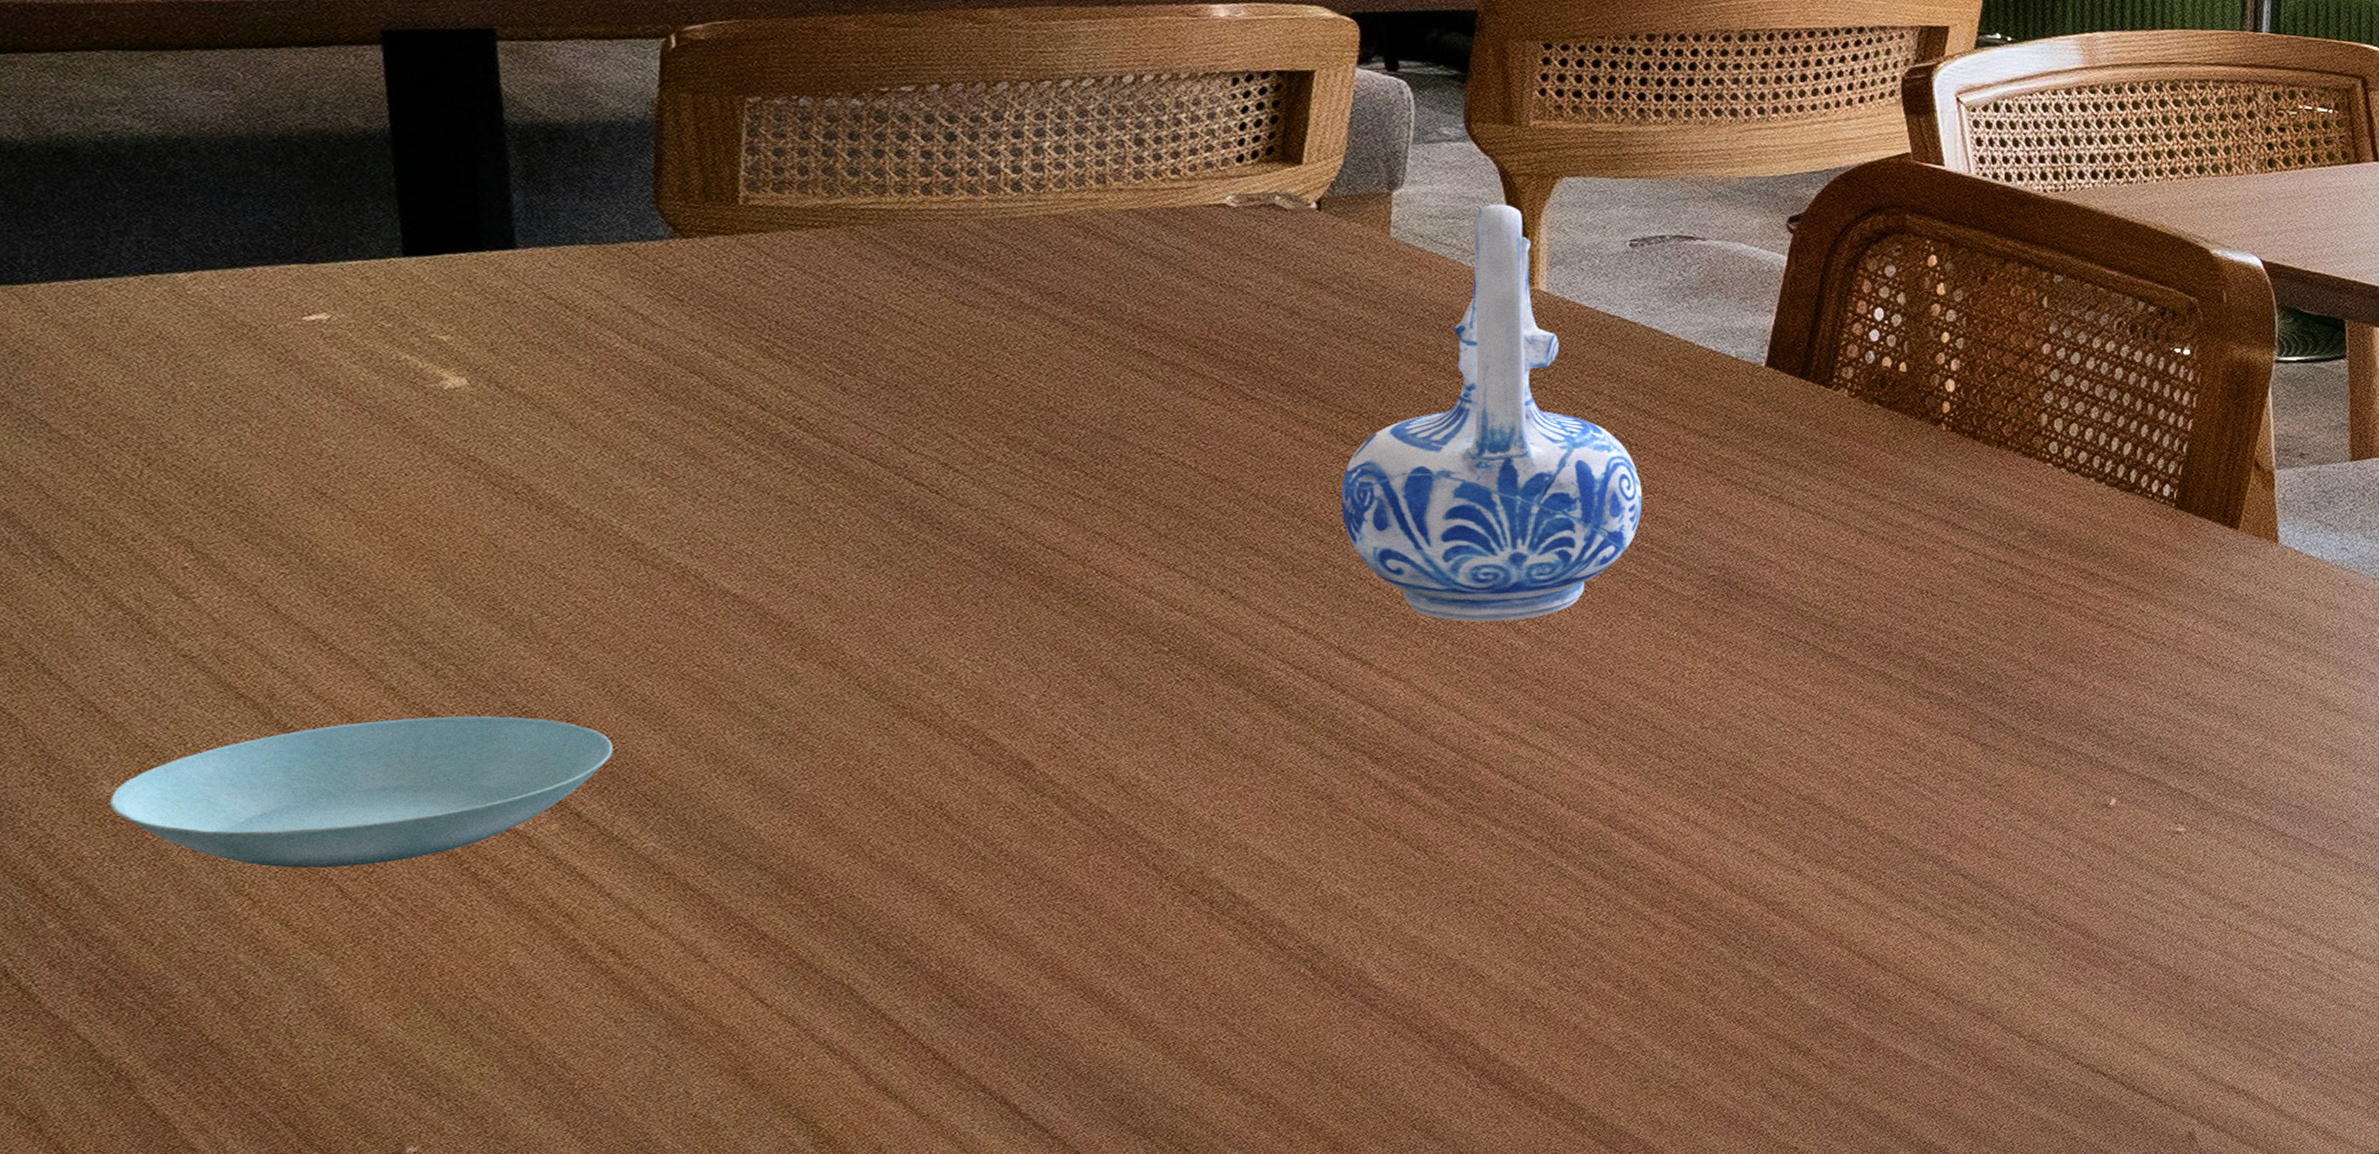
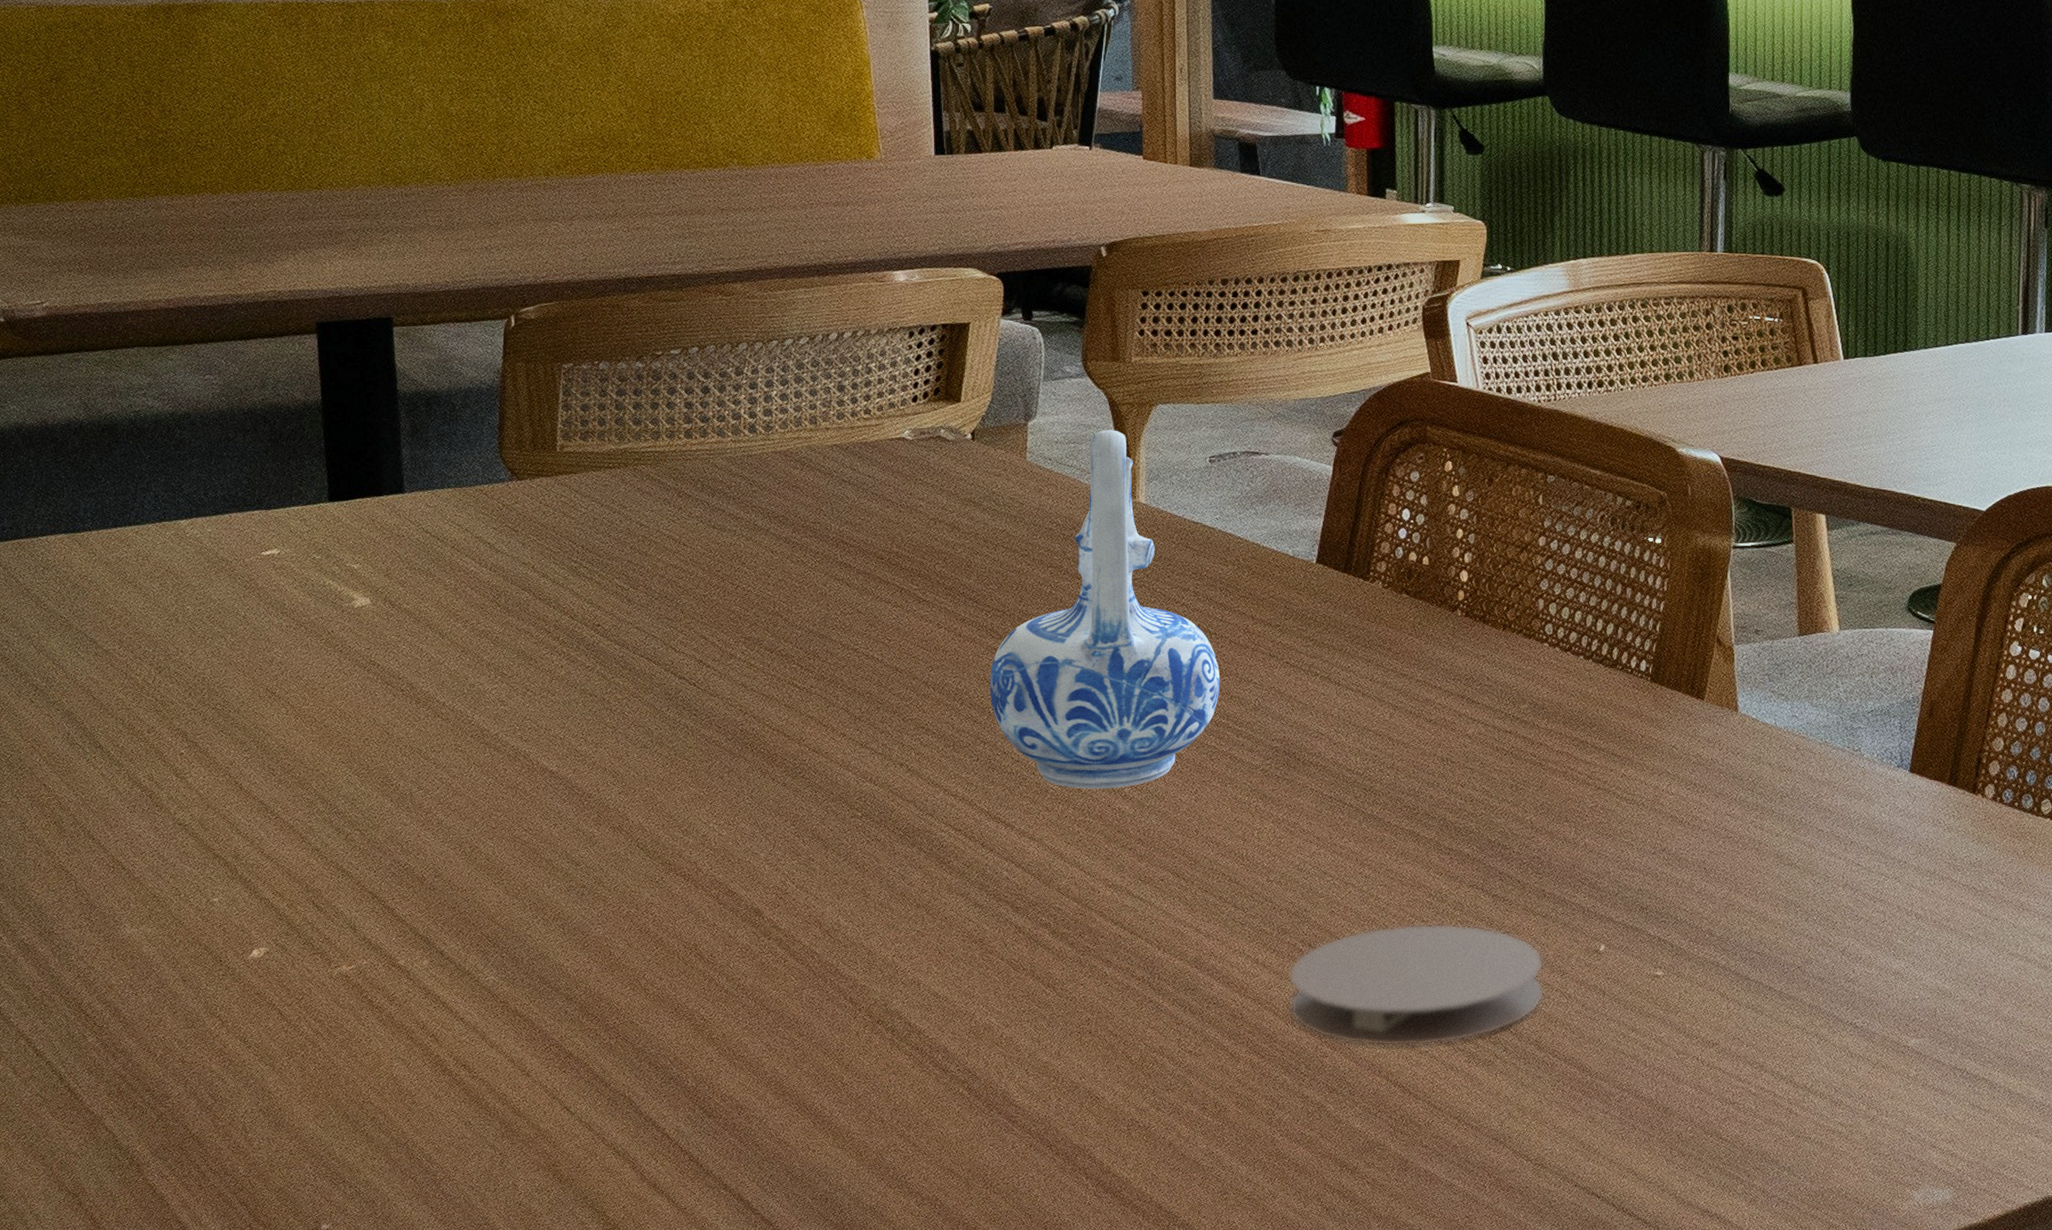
saucer: present [109,715,613,869] -> none [129,871,466,996]
coaster: none [1728,775,2043,913] -> present [1289,923,1545,1047]

